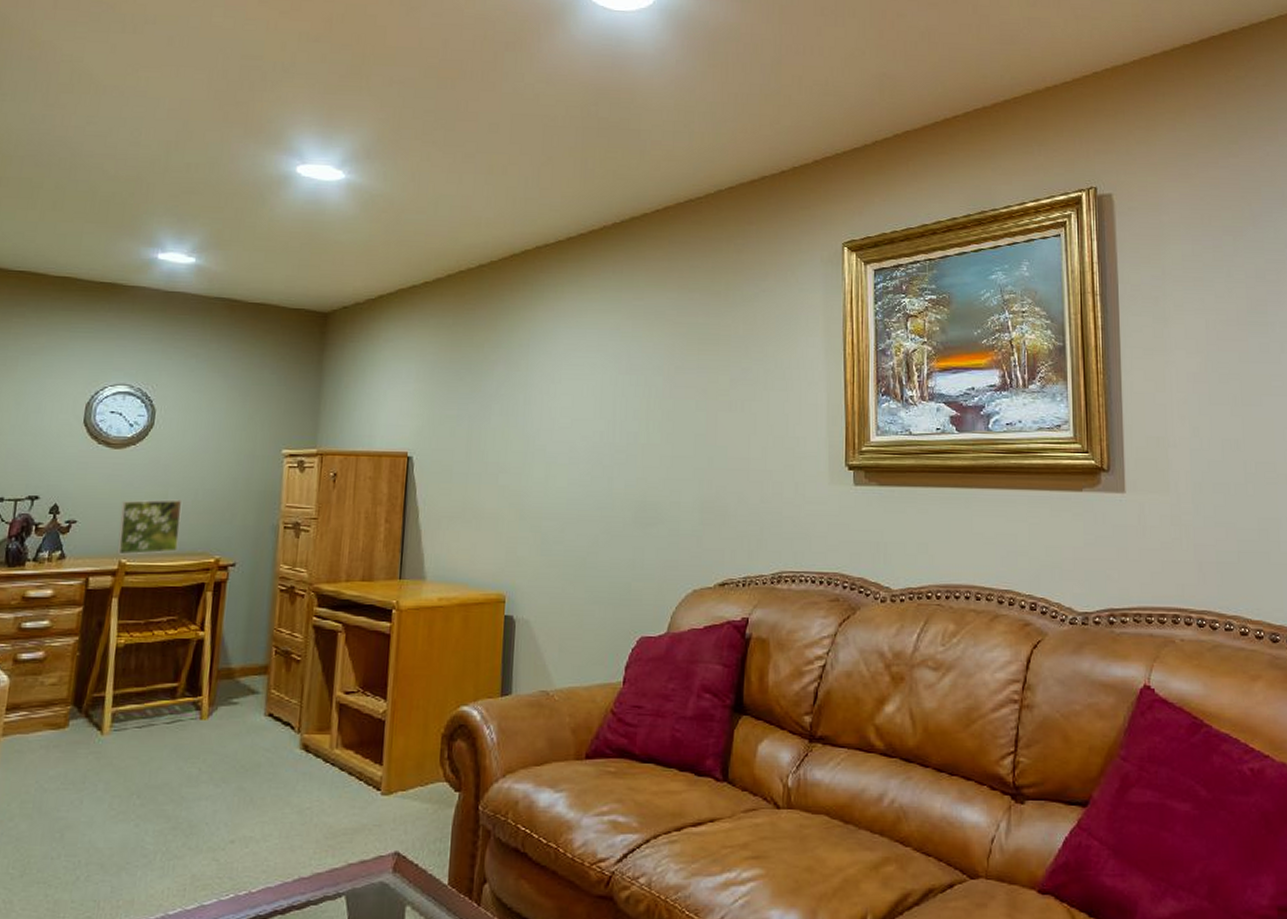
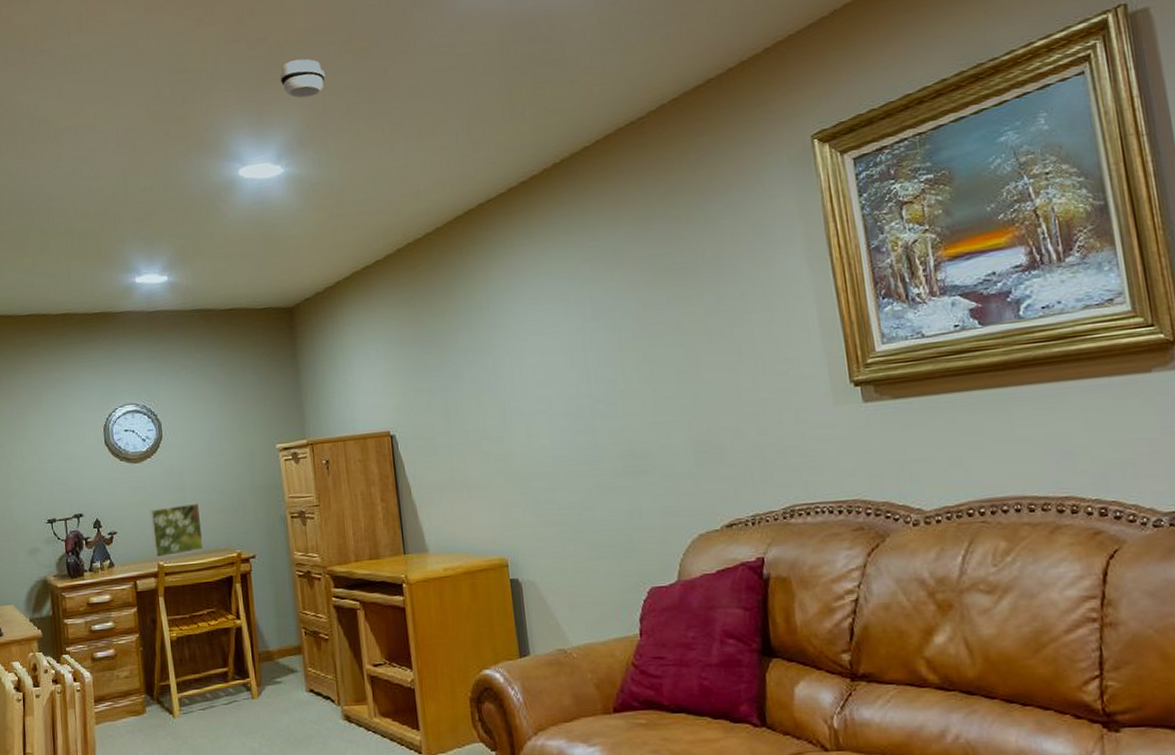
smoke detector: none [358,73,406,112] -> present [279,59,325,98]

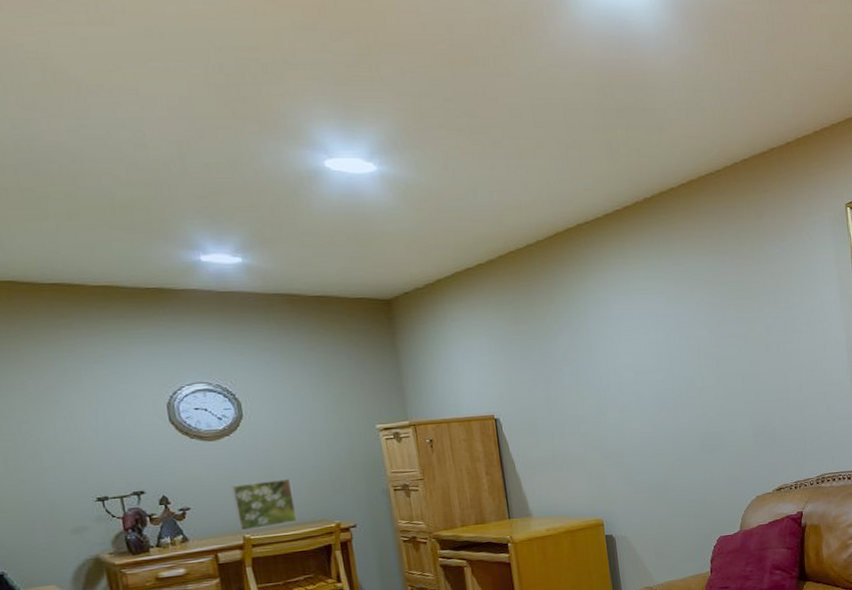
smoke detector: present [279,59,325,98] -> none [369,62,421,101]

